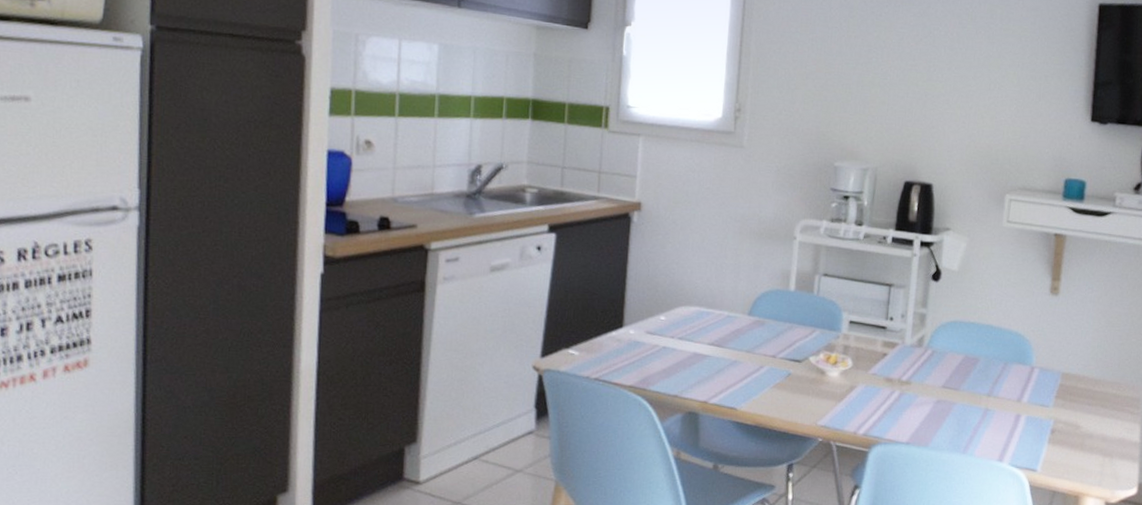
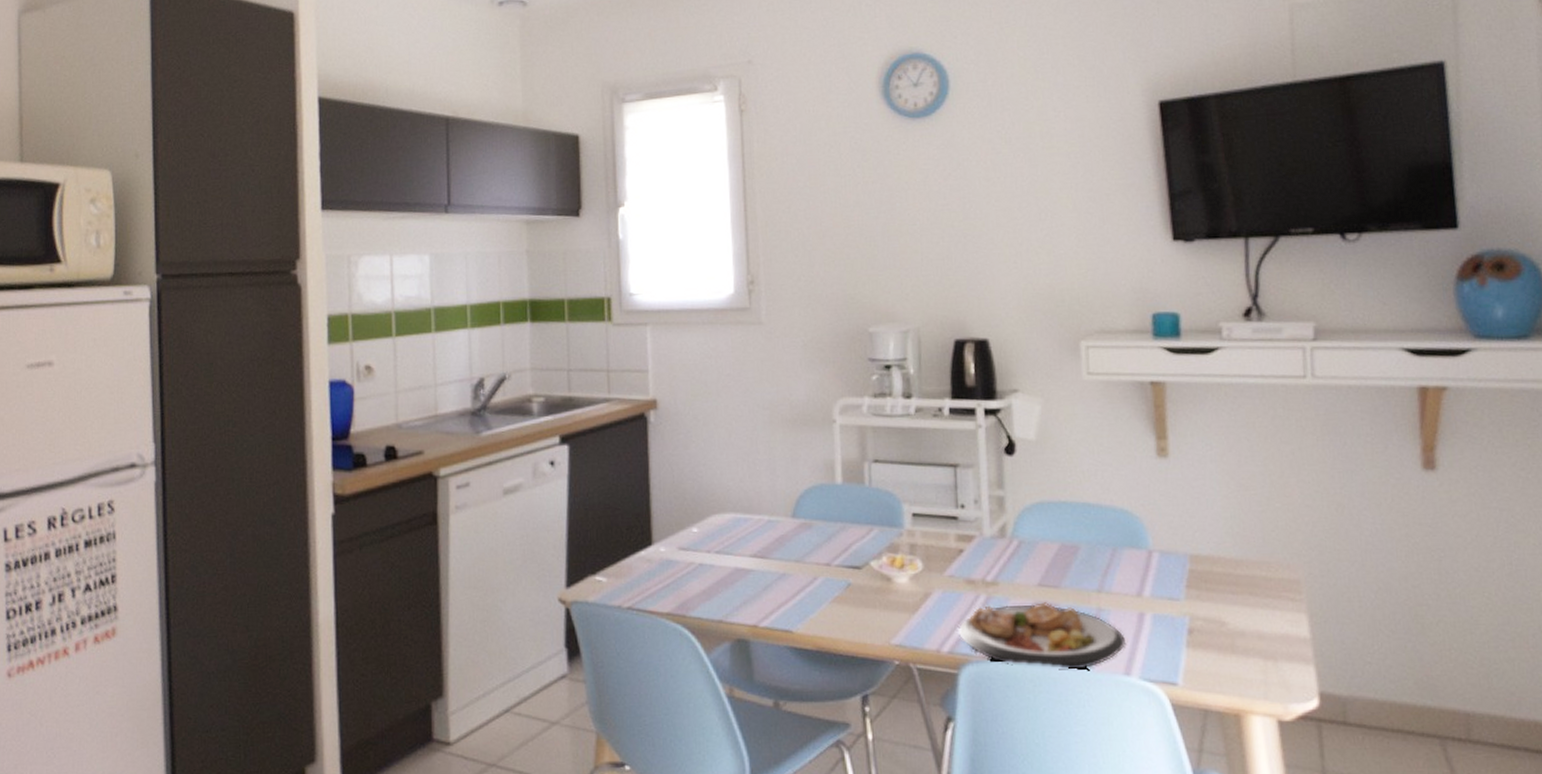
plate: none [874,400,1003,455] -> present [959,602,1127,670]

